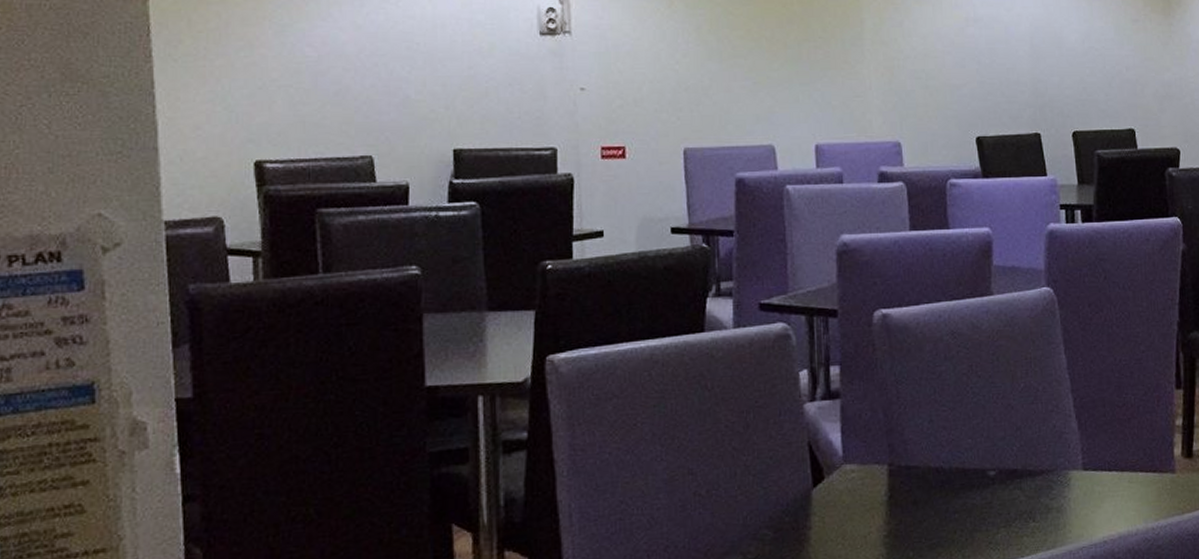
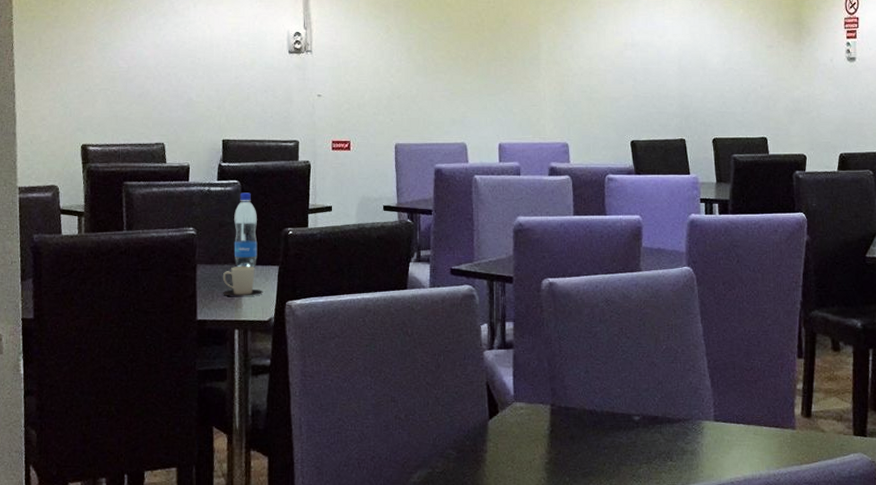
cup: none [459,313,515,353] -> present [222,267,263,296]
bottle: none [473,217,506,315] -> present [233,192,258,268]

